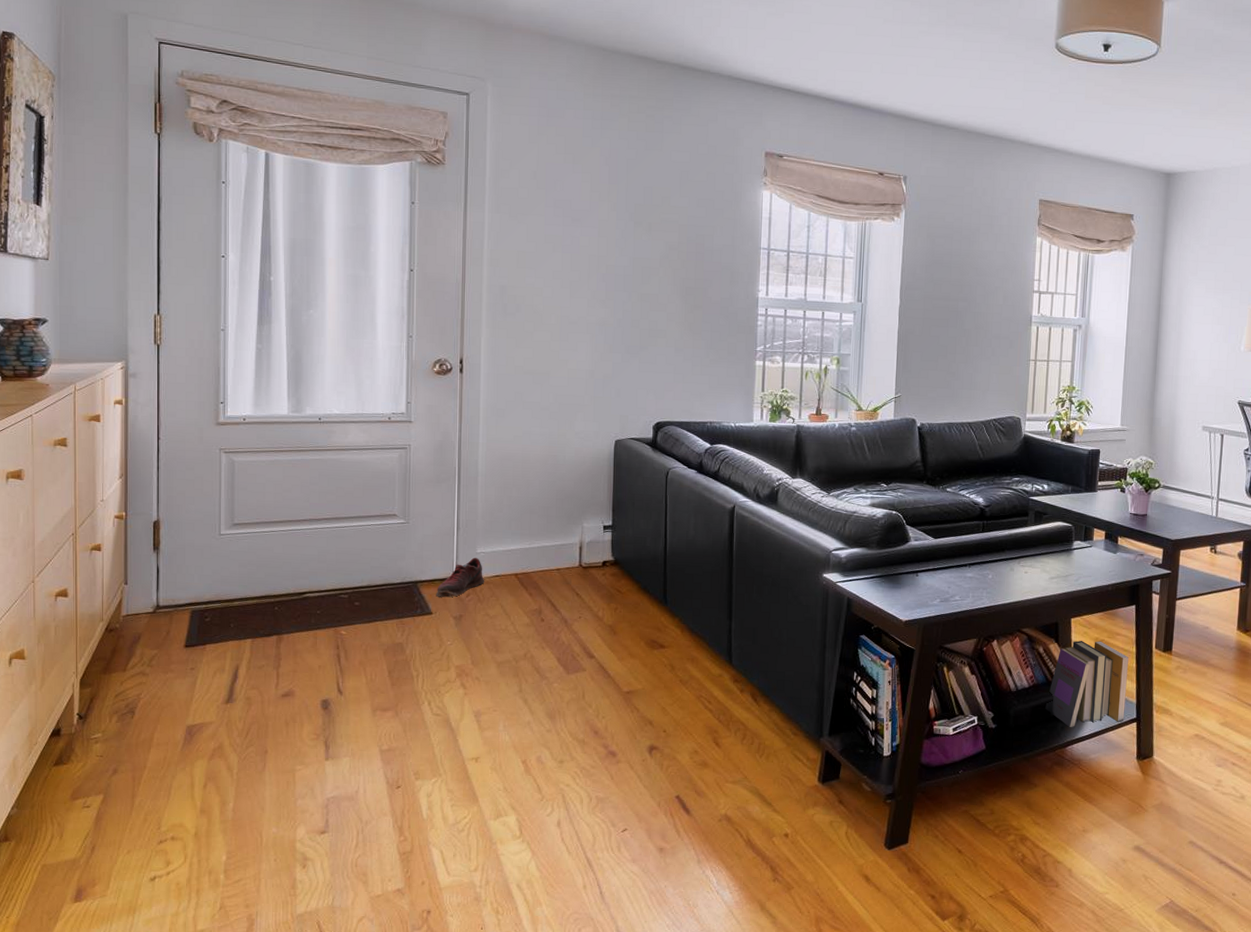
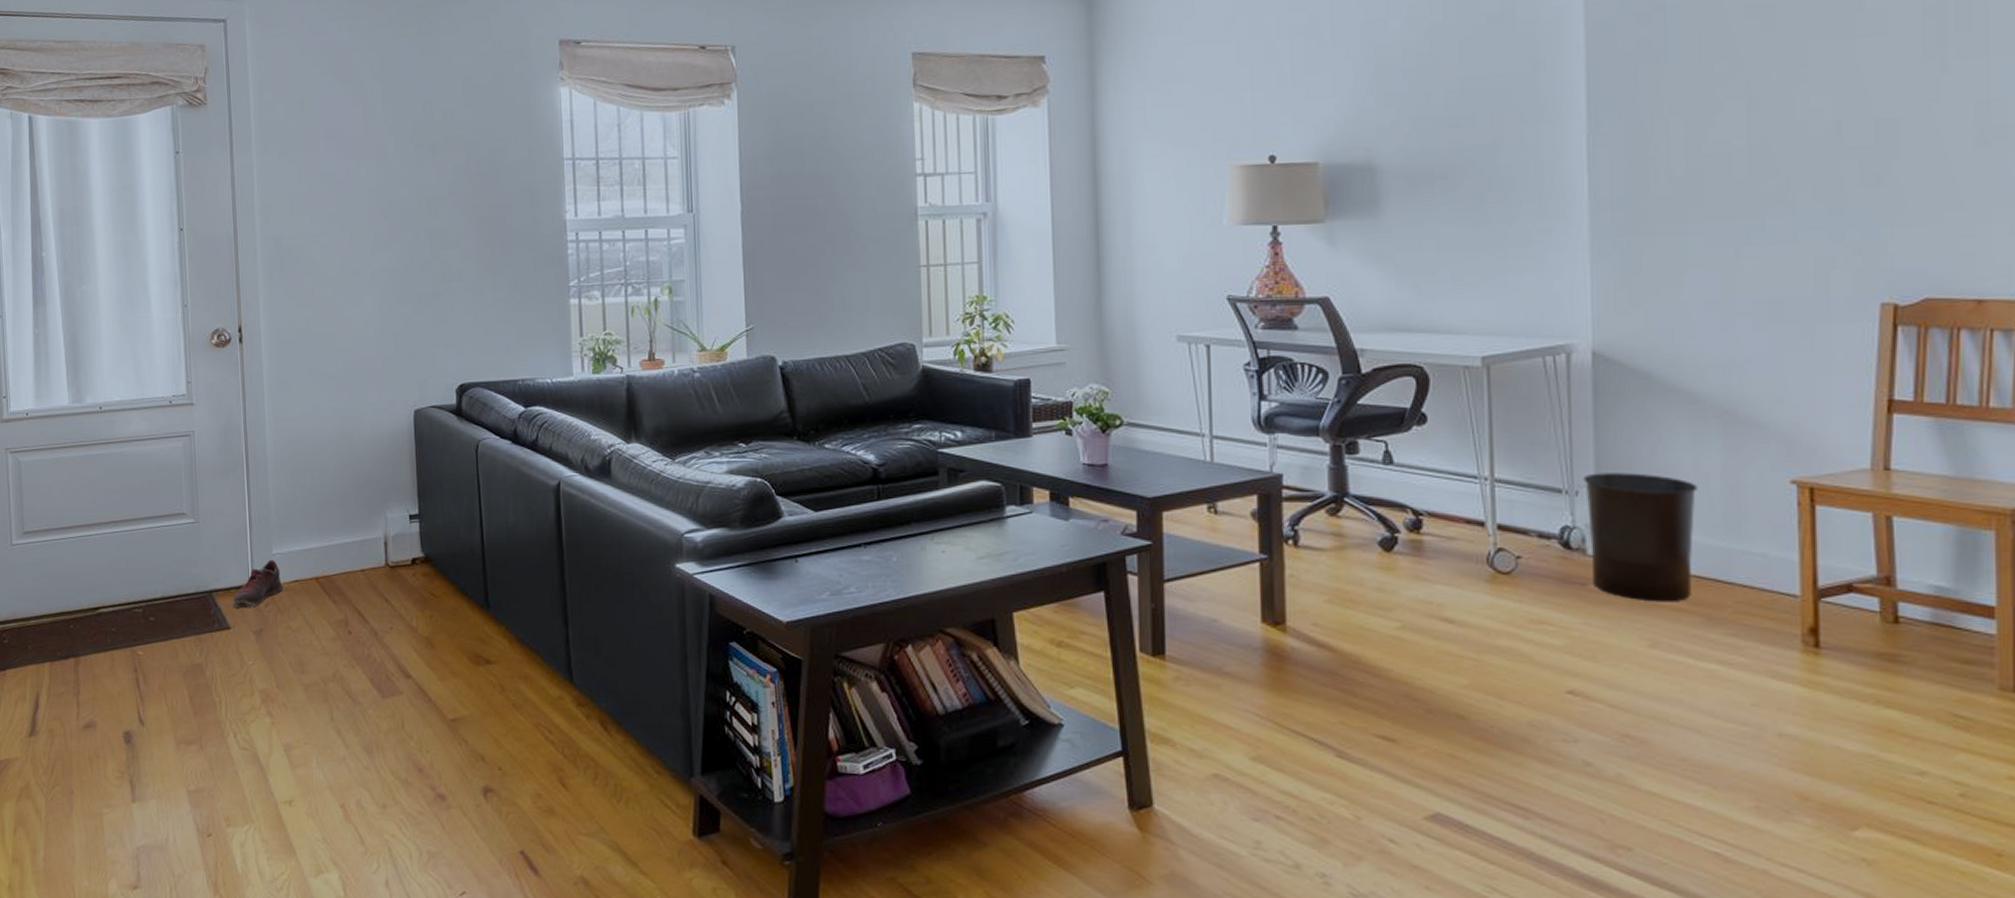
books: present [1045,641,1129,727] -> none [988,643,1105,764]

